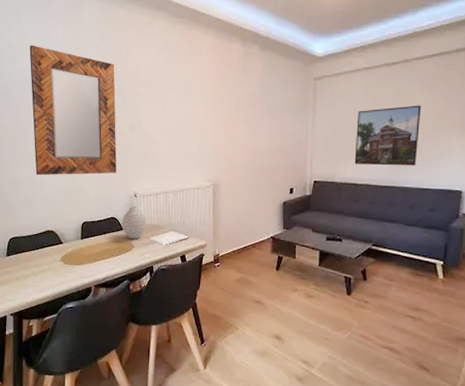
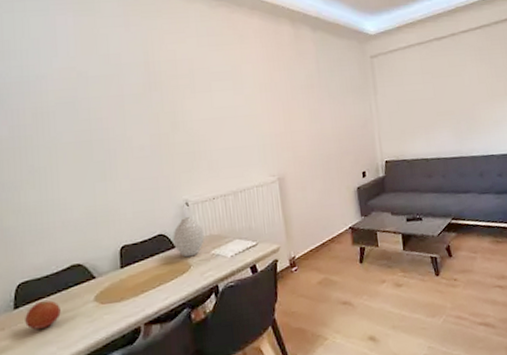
fruit: none [13,254,37,274] -> present [25,300,61,329]
home mirror: present [29,45,117,176] -> none [29,38,160,197]
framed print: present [354,105,422,166] -> none [417,75,479,139]

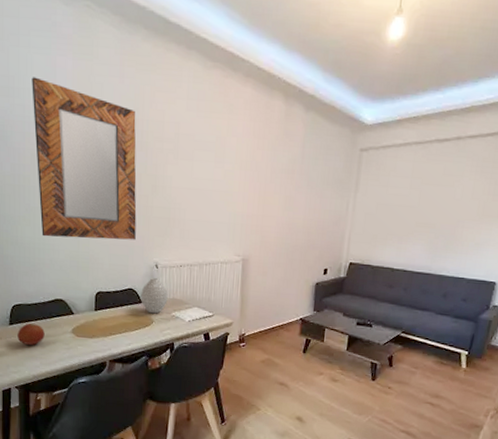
home mirror: none [29,38,160,197] -> present [32,77,137,240]

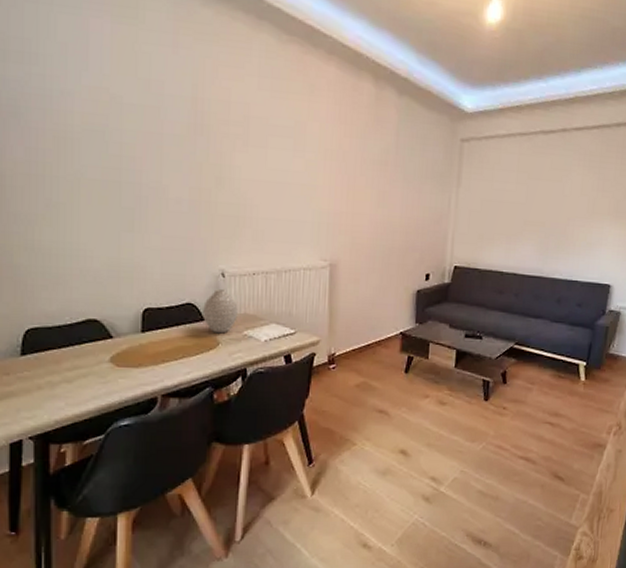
fruit: present [17,323,45,345] -> none [32,352,72,381]
home mirror: present [32,77,137,240] -> none [55,41,196,244]

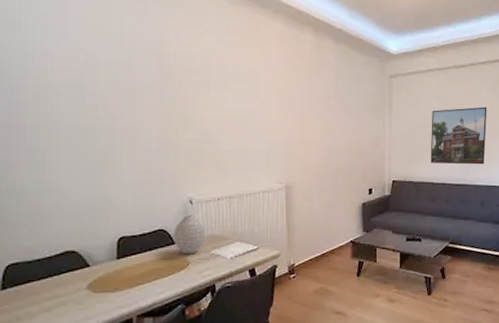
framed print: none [501,183,577,255] -> present [430,106,487,165]

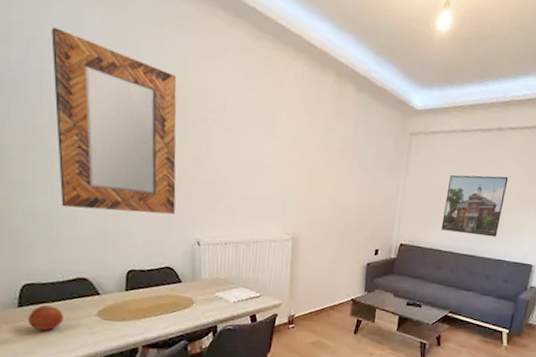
fruit: none [12,284,51,312] -> present [28,305,63,330]
home mirror: none [36,11,165,180] -> present [51,27,177,215]
vase: present [173,214,205,255] -> none [180,255,211,295]

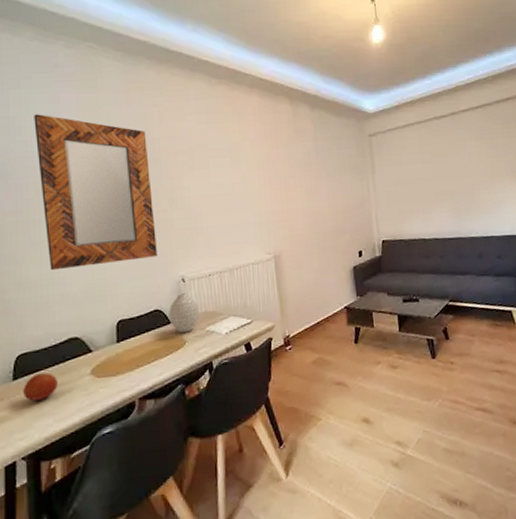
vase: none [180,255,211,295] -> present [169,292,200,333]
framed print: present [441,174,509,237] -> none [416,155,478,219]

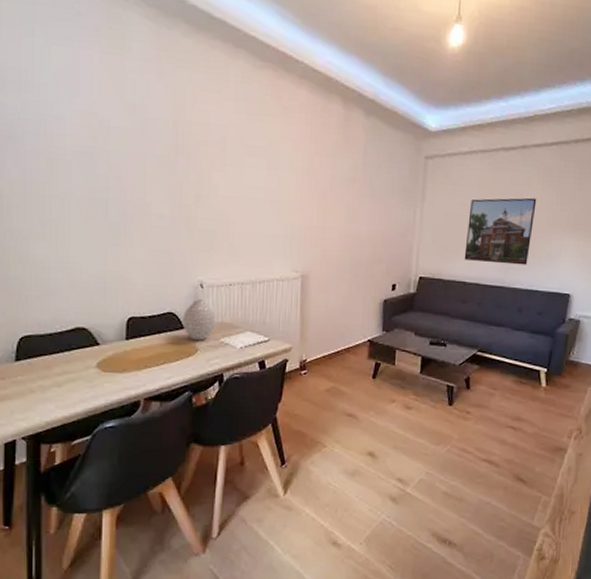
fruit: present [23,372,58,401] -> none [26,358,62,385]
home mirror: present [34,114,157,271] -> none [49,70,177,256]
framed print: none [416,155,478,219] -> present [464,197,537,265]

